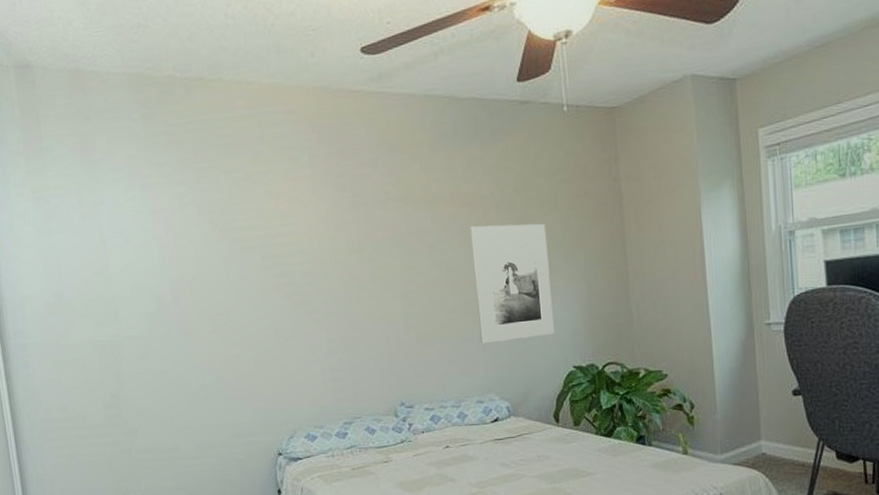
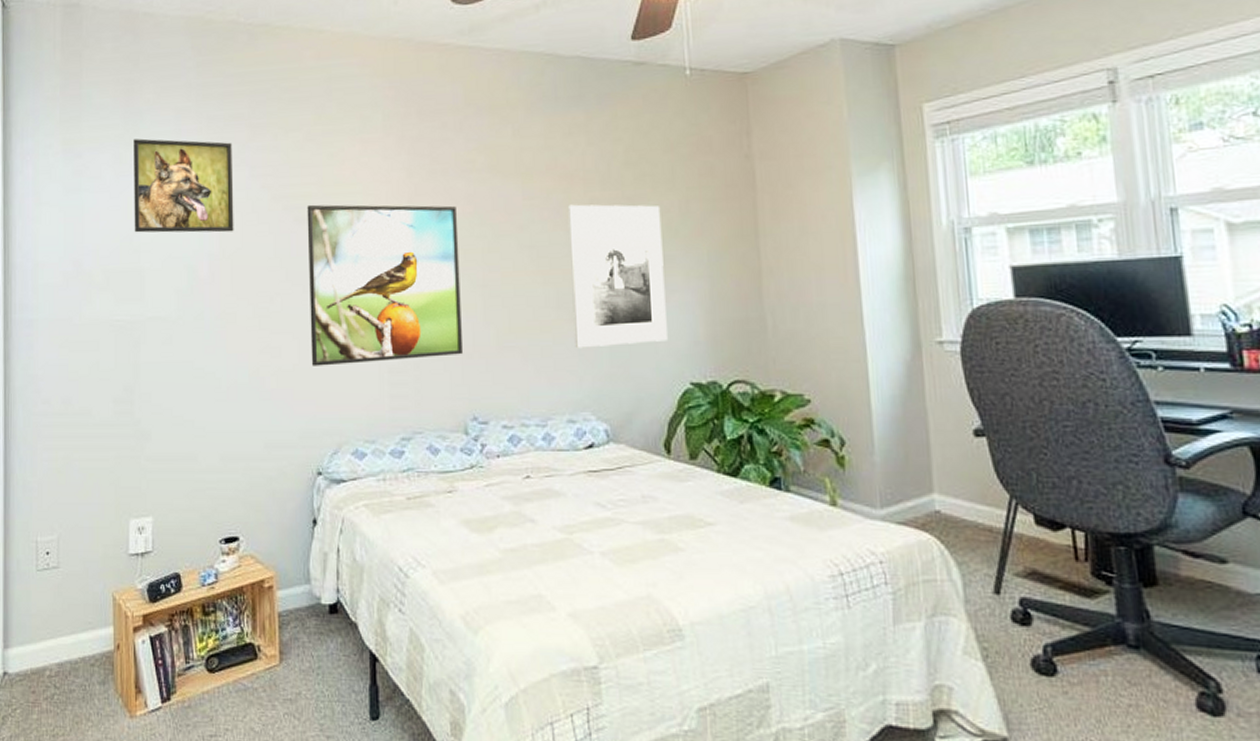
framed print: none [94,184,190,267] -> present [133,138,234,233]
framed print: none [250,231,390,370] -> present [307,204,464,366]

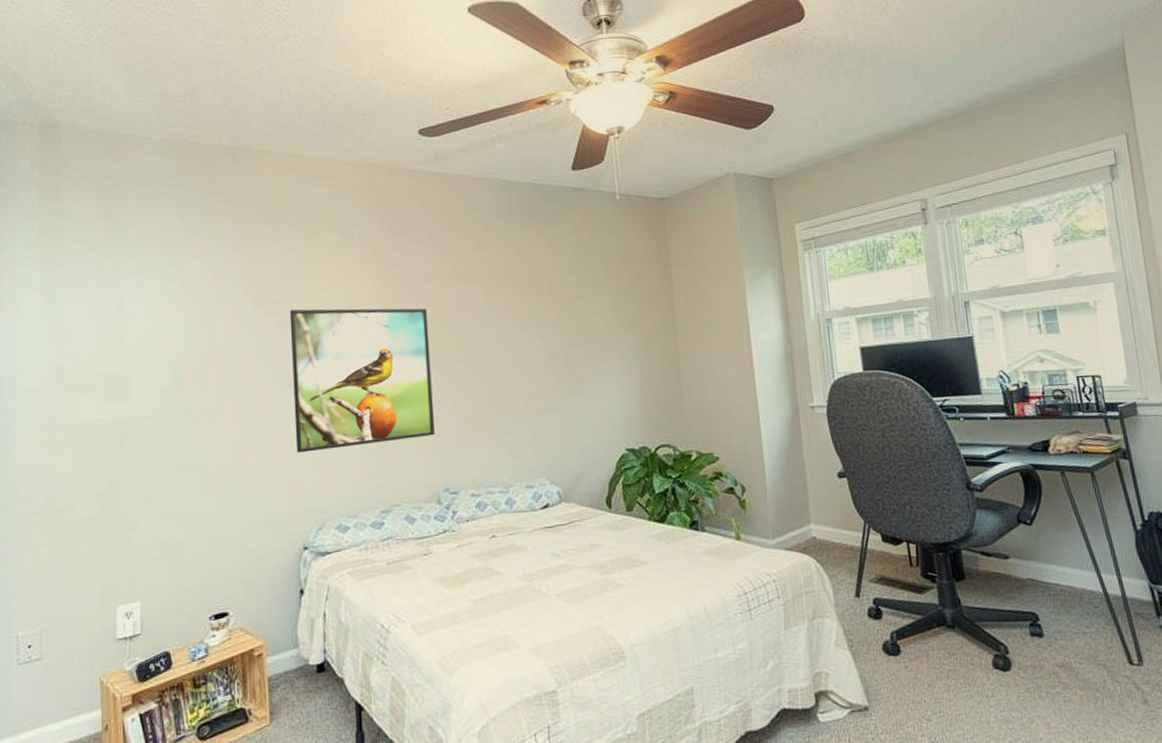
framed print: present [133,138,234,233] -> none [116,250,220,338]
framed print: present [567,204,667,349] -> none [522,305,607,426]

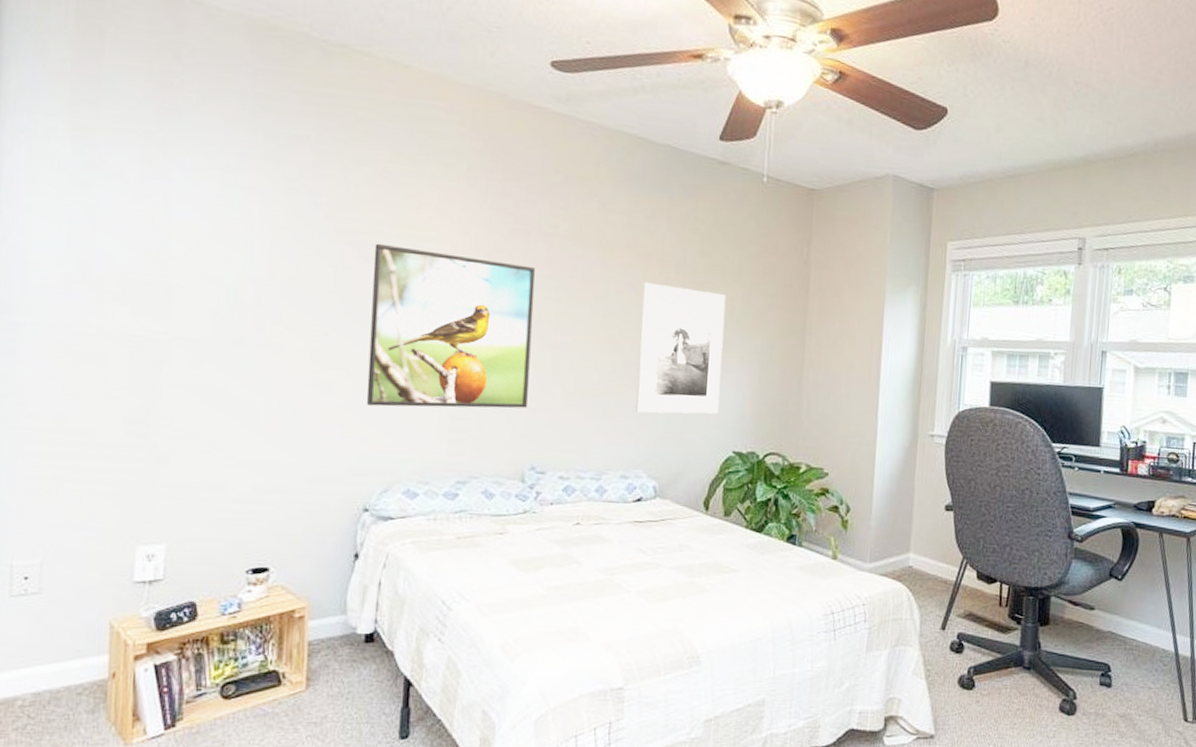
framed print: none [522,305,607,426] -> present [635,282,726,414]

